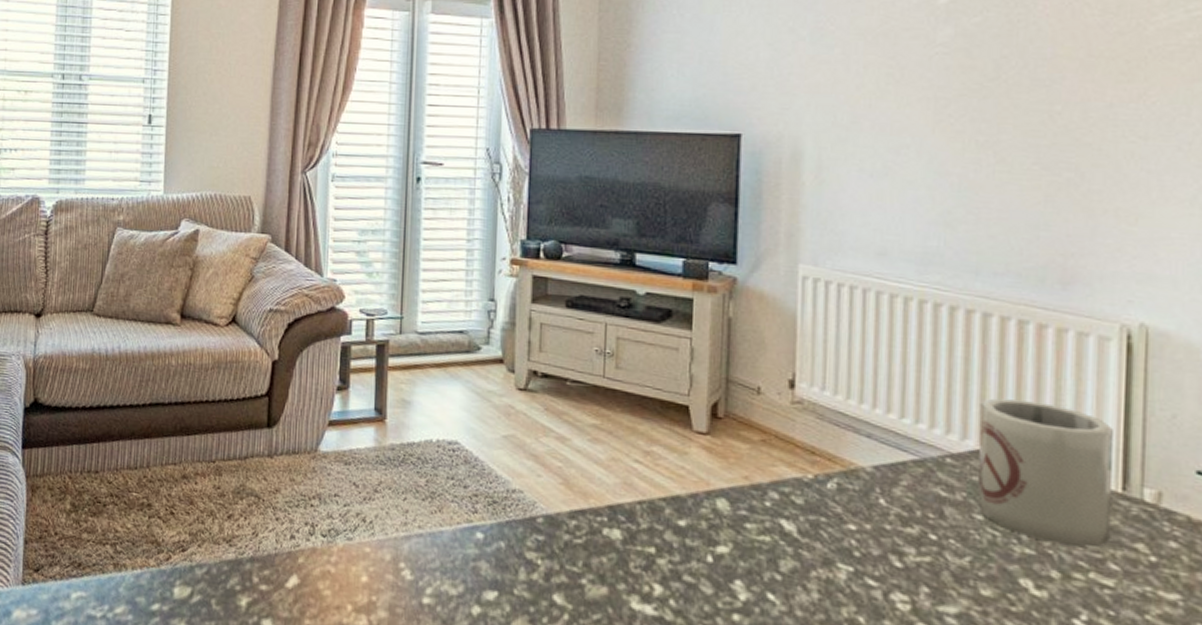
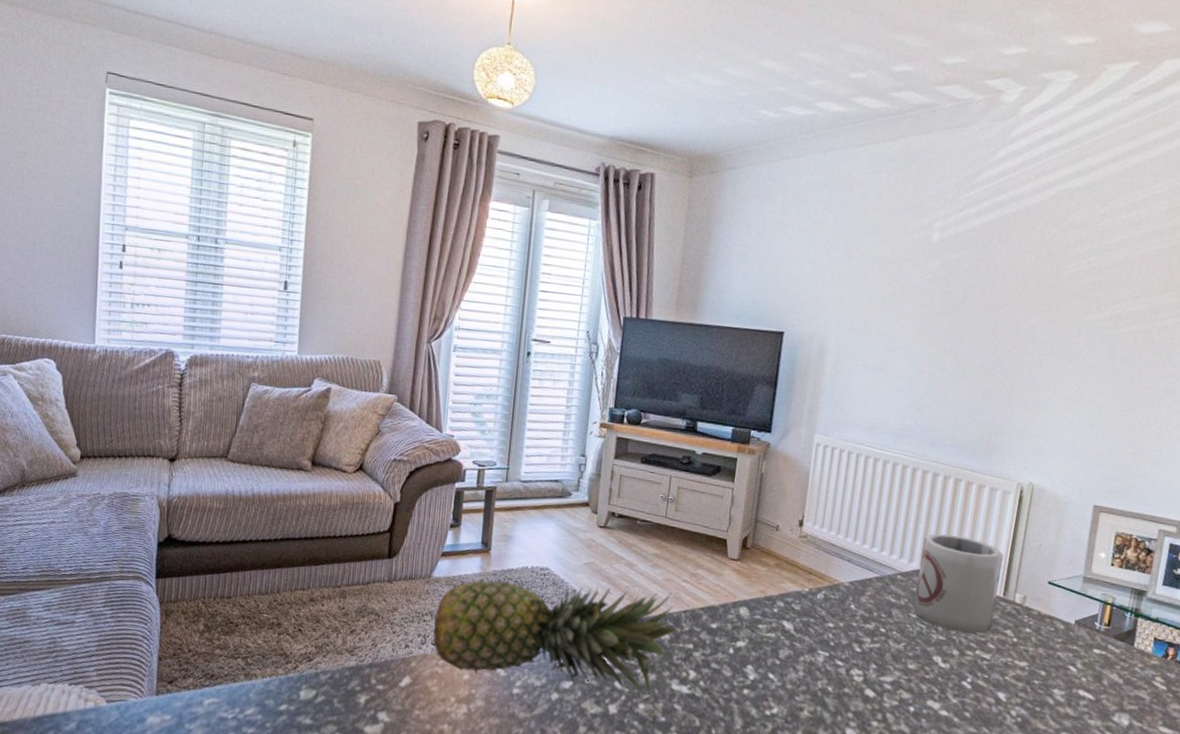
fruit: none [322,454,633,614] -> present [432,579,679,694]

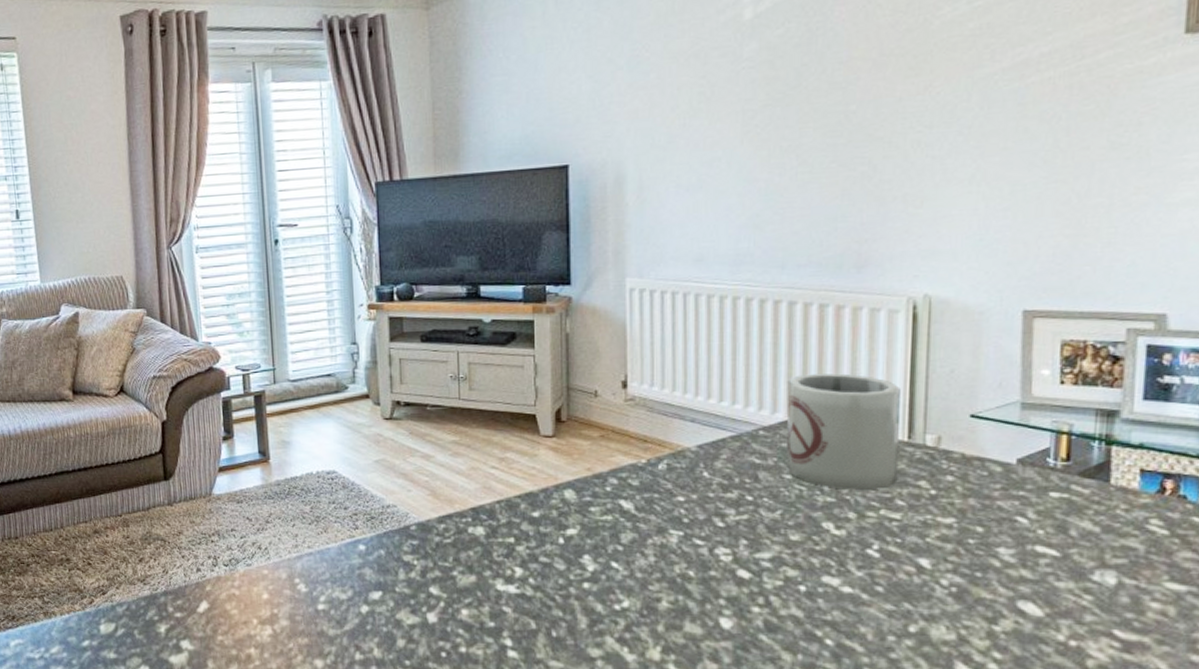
fruit: present [432,579,679,694] -> none [222,482,494,598]

